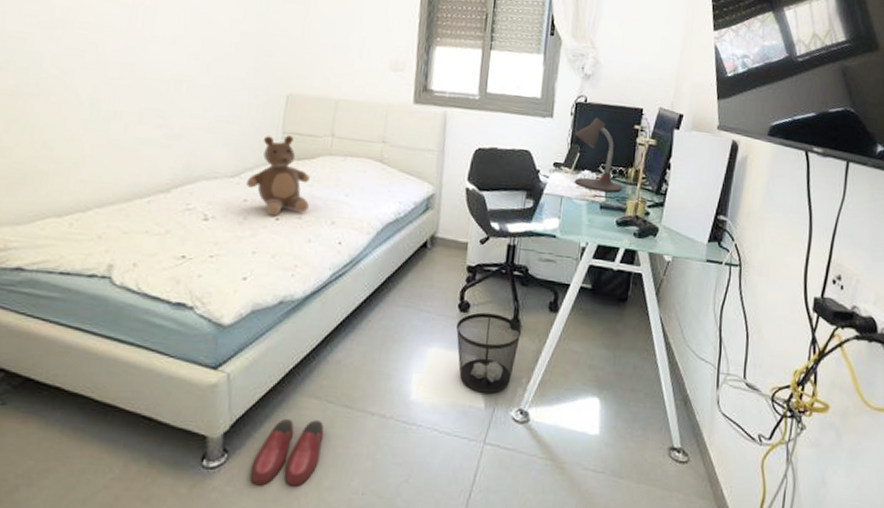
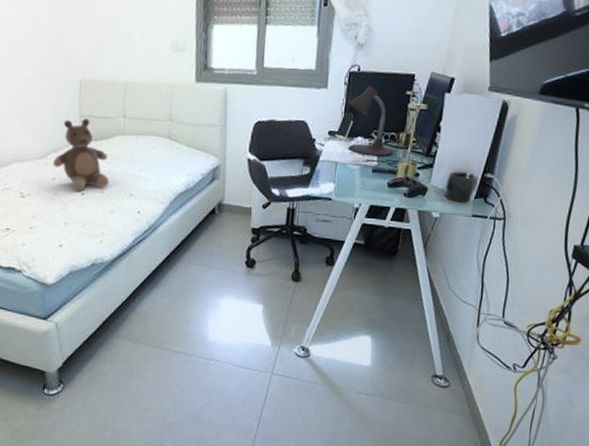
slippers: present [250,418,324,487] -> none [82,356,139,408]
waste bin: present [455,312,522,394] -> none [244,267,302,334]
mug: none [675,211,710,246] -> present [443,171,477,203]

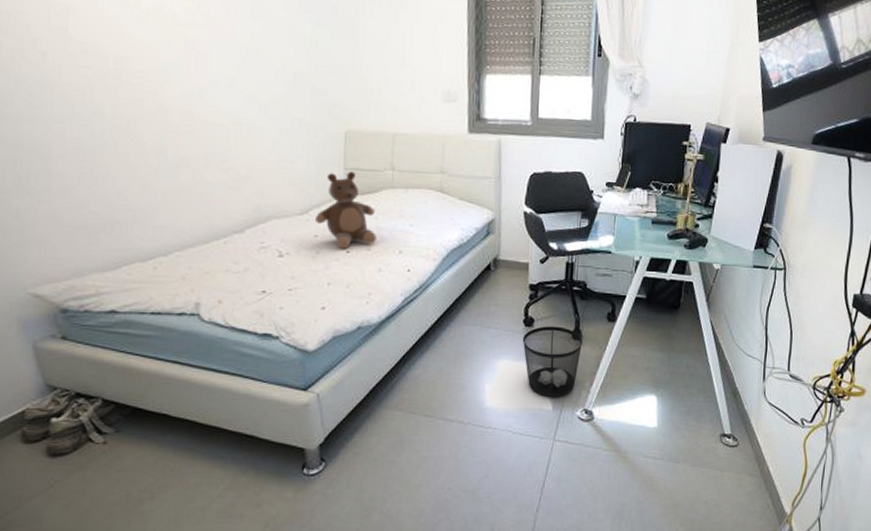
waste bin: none [244,267,302,334] -> present [522,326,583,397]
desk lamp: present [348,85,393,157] -> none [625,136,672,208]
mug: present [443,171,477,203] -> none [723,221,756,254]

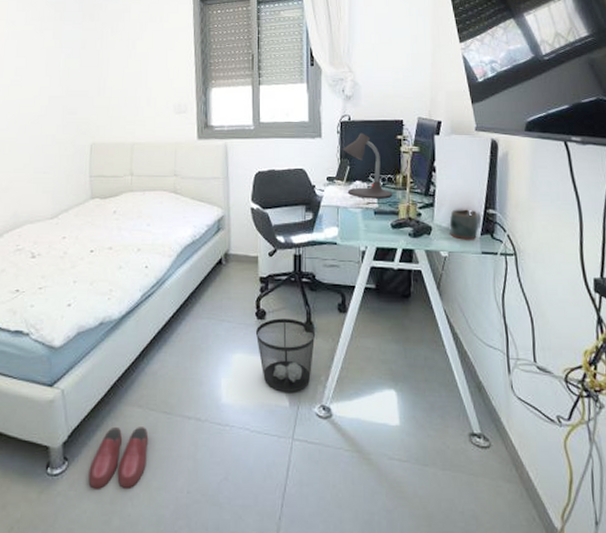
teddy bear: present [314,171,376,249] -> none [63,178,117,249]
slippers: none [347,429,409,487] -> present [88,426,149,489]
desk lamp: none [625,136,672,208] -> present [342,132,392,199]
mug: none [723,221,756,254] -> present [448,209,480,240]

